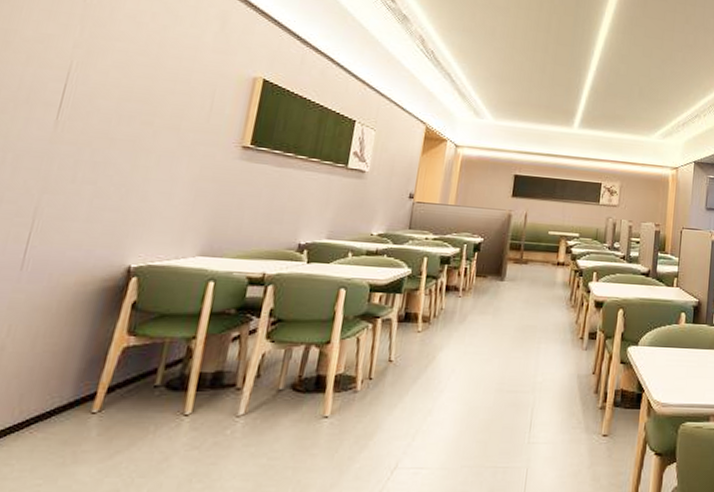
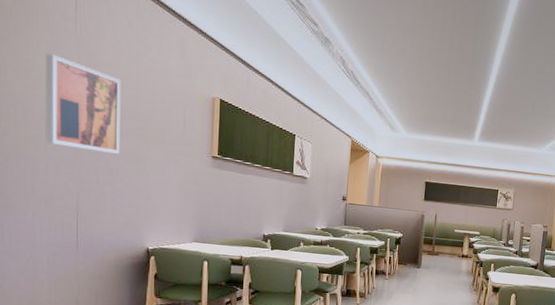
wall art: none [8,23,135,144] -> present [45,53,121,154]

